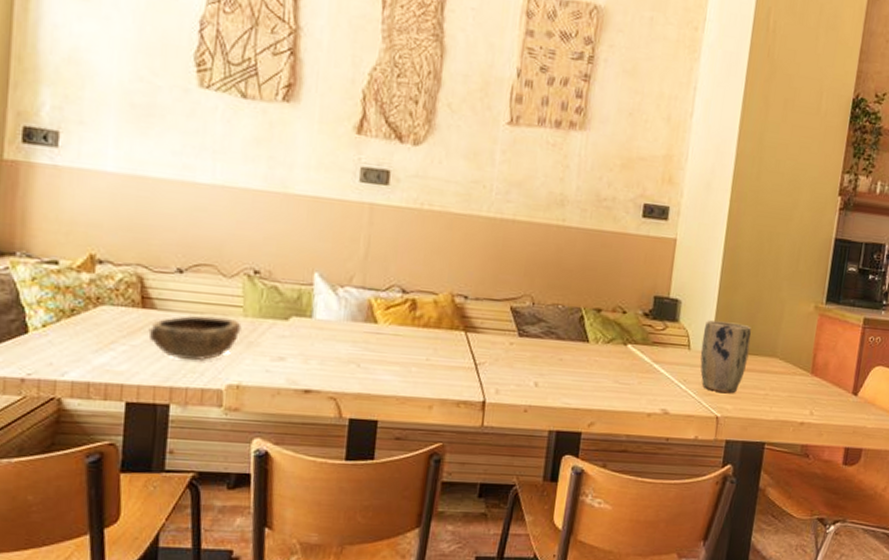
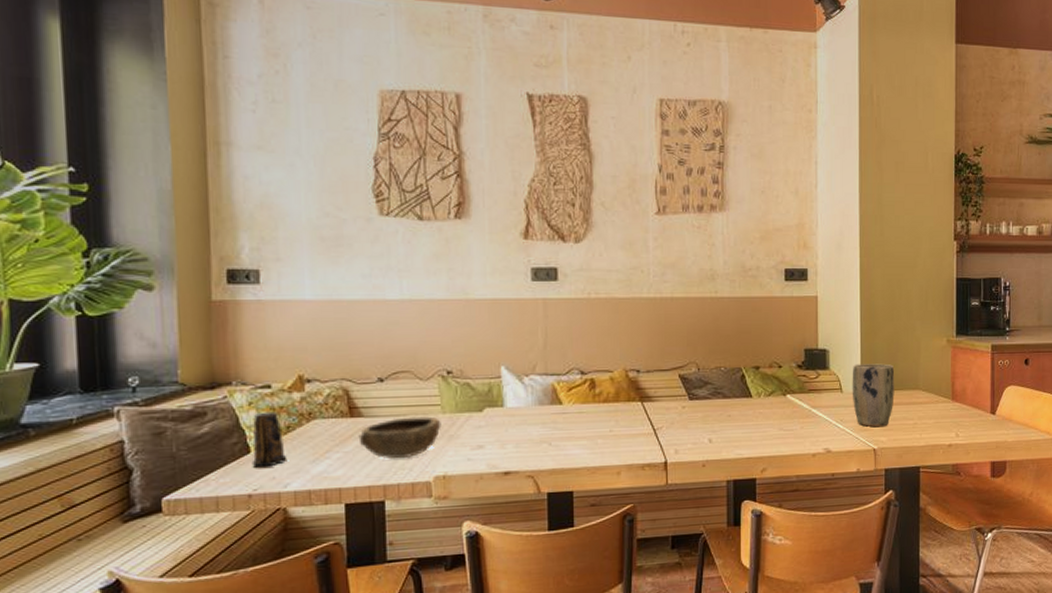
candle: none [28,290,68,351] -> present [252,411,287,468]

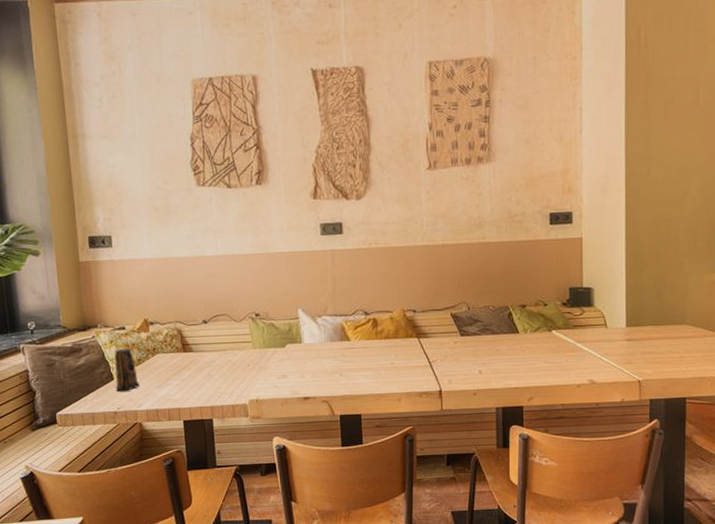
bowl: present [358,416,441,459] -> none [190,351,253,386]
plant pot: present [852,363,895,427] -> none [616,300,661,360]

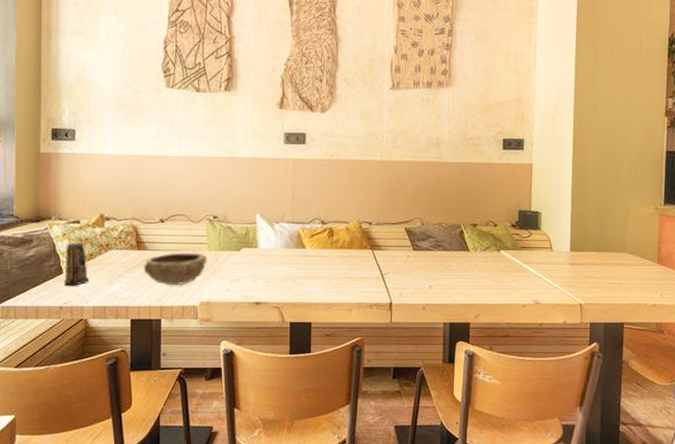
bowl: none [190,351,253,386] -> present [143,252,207,286]

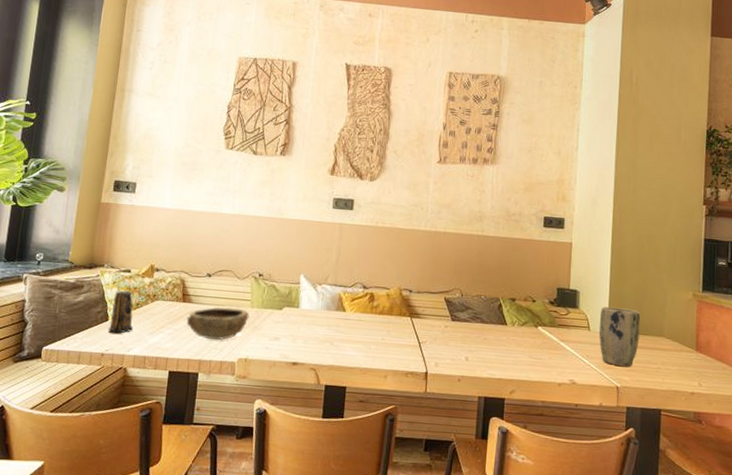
plant pot: none [561,226,603,285] -> present [598,306,641,367]

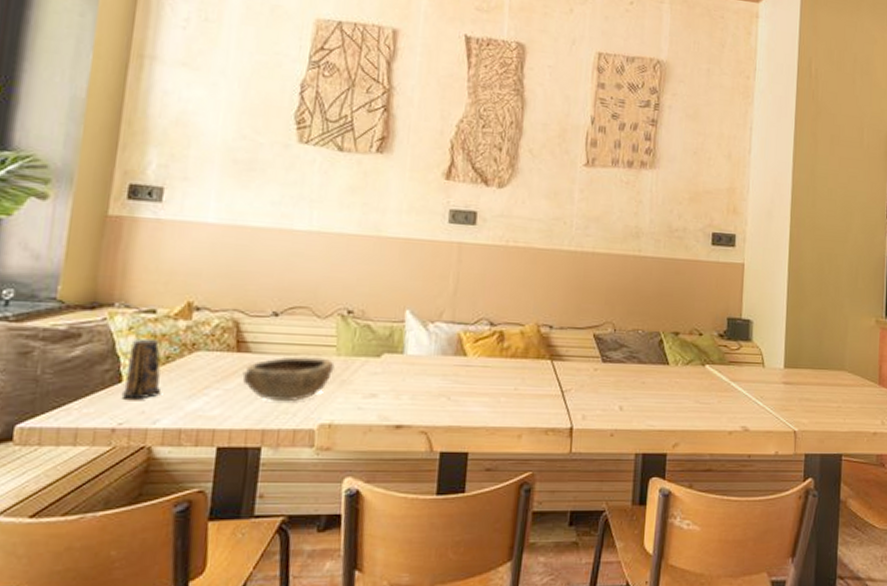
plant pot: present [598,306,641,367] -> none [774,338,820,408]

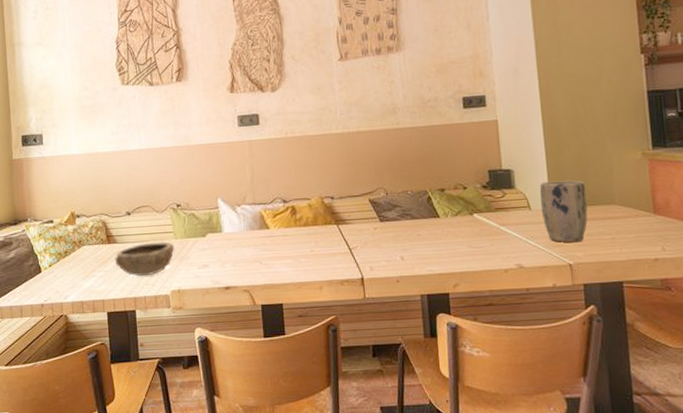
candle: present [121,338,162,400] -> none [42,240,66,284]
plant pot: none [774,338,820,408] -> present [539,180,588,243]

